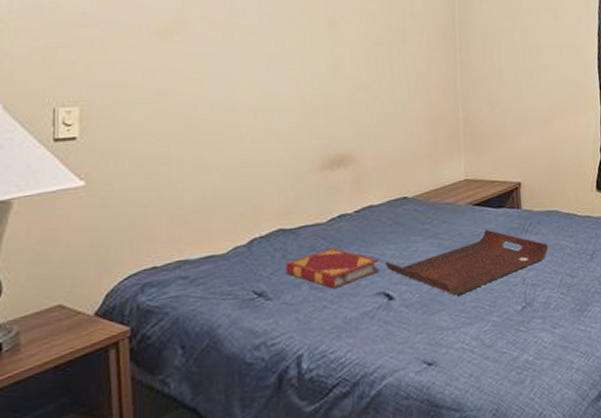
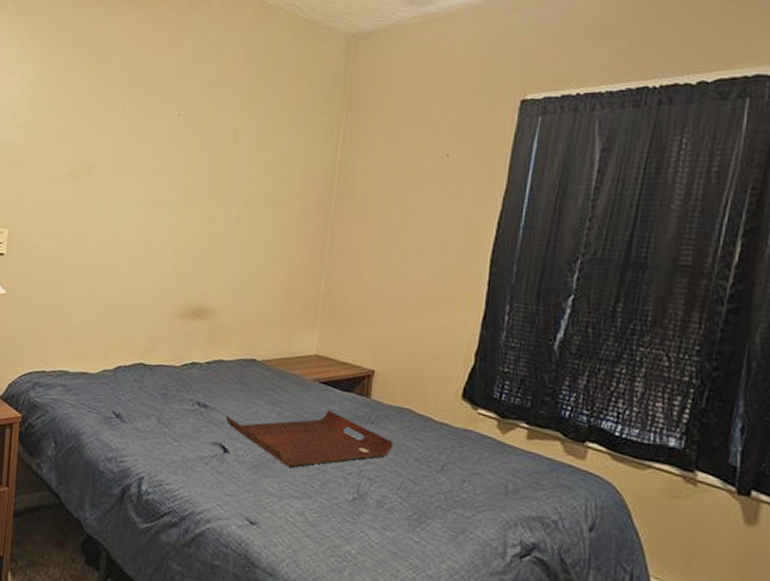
hardback book: present [285,248,381,290] -> none [140,390,222,429]

